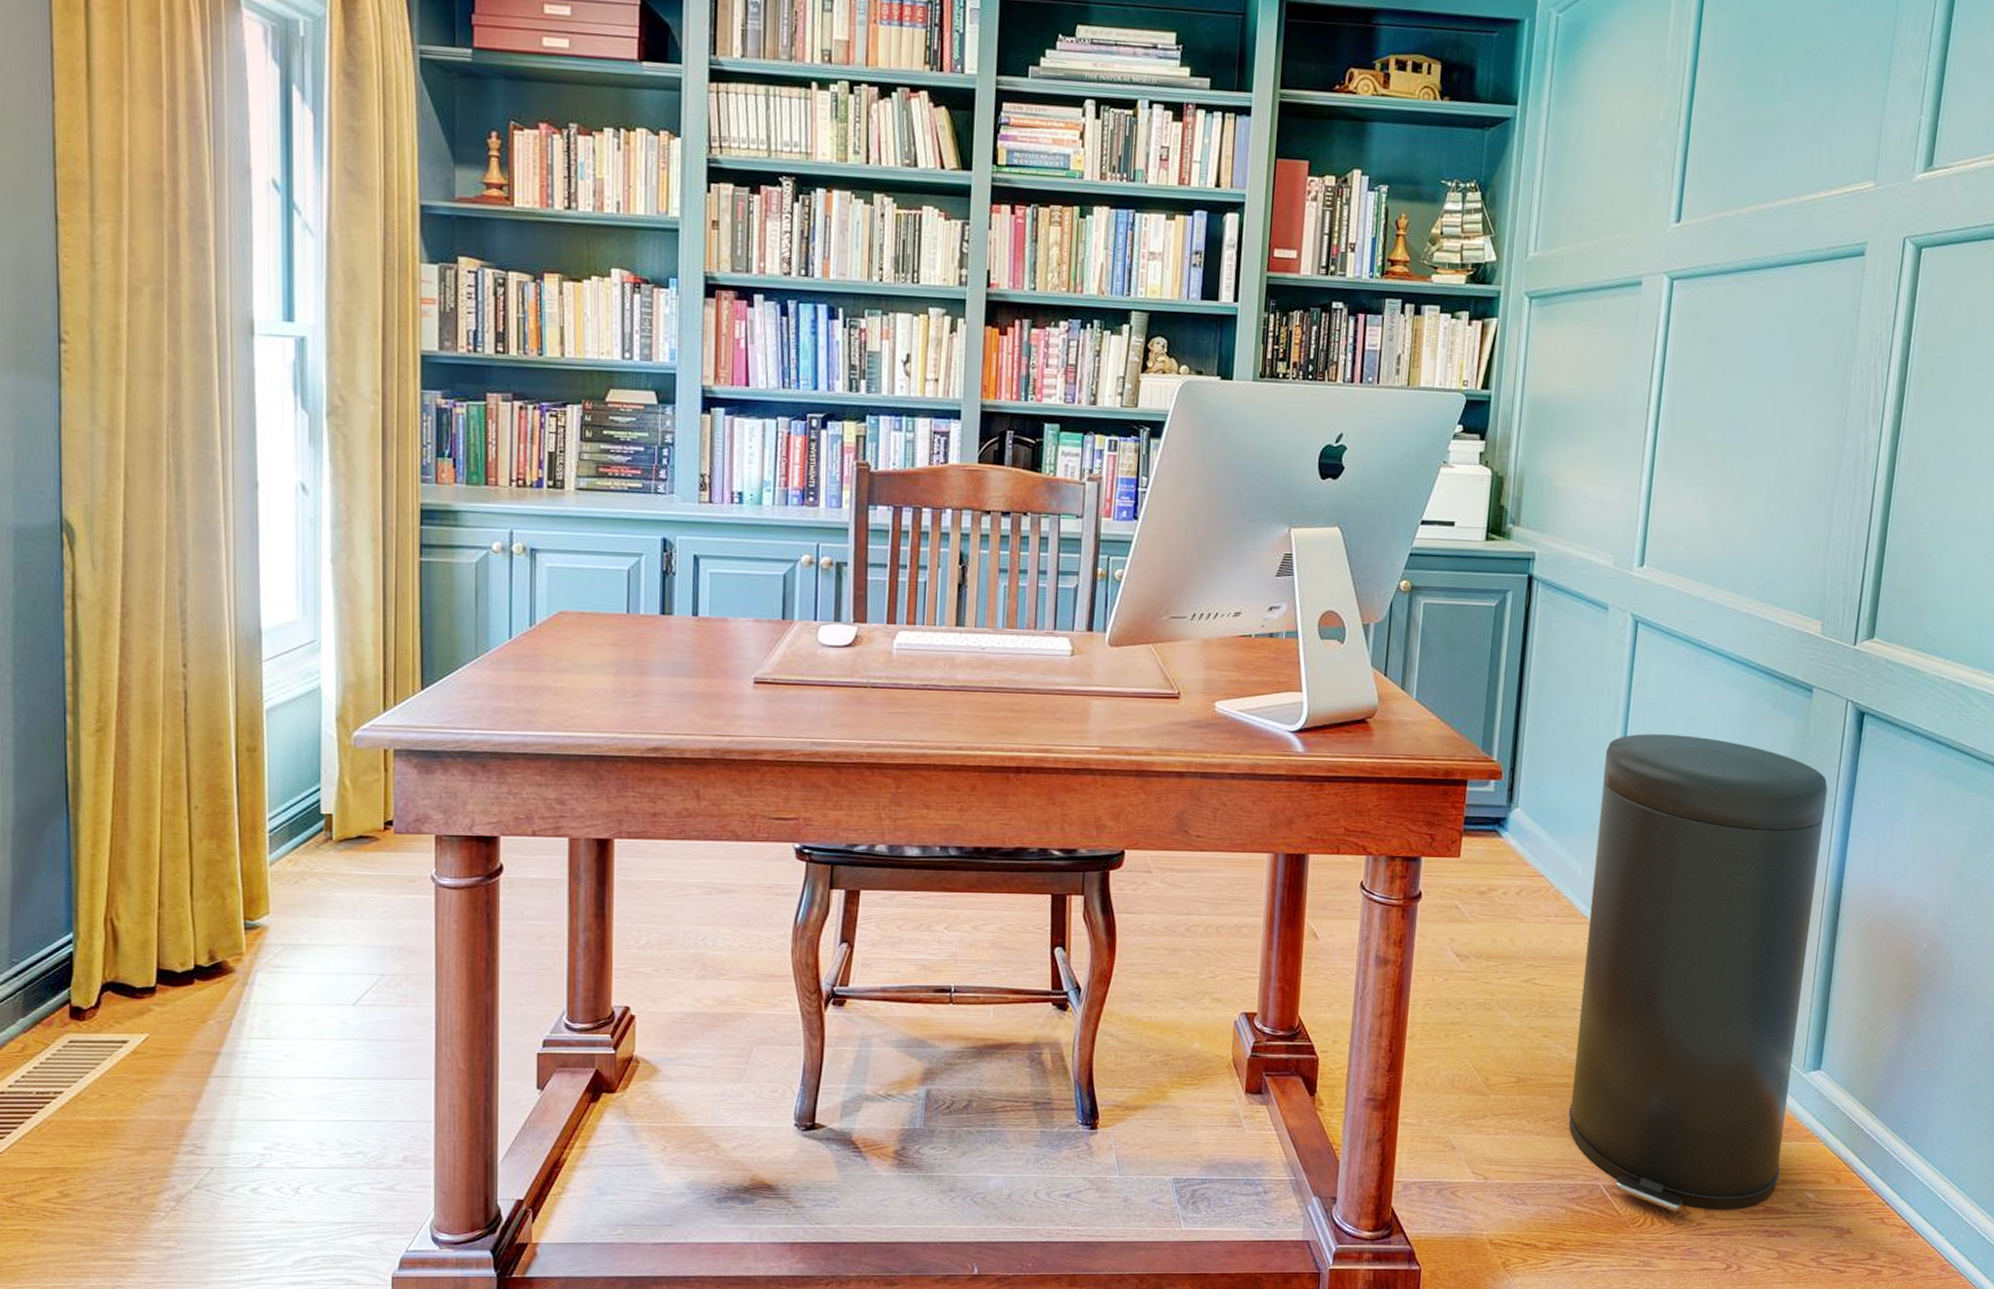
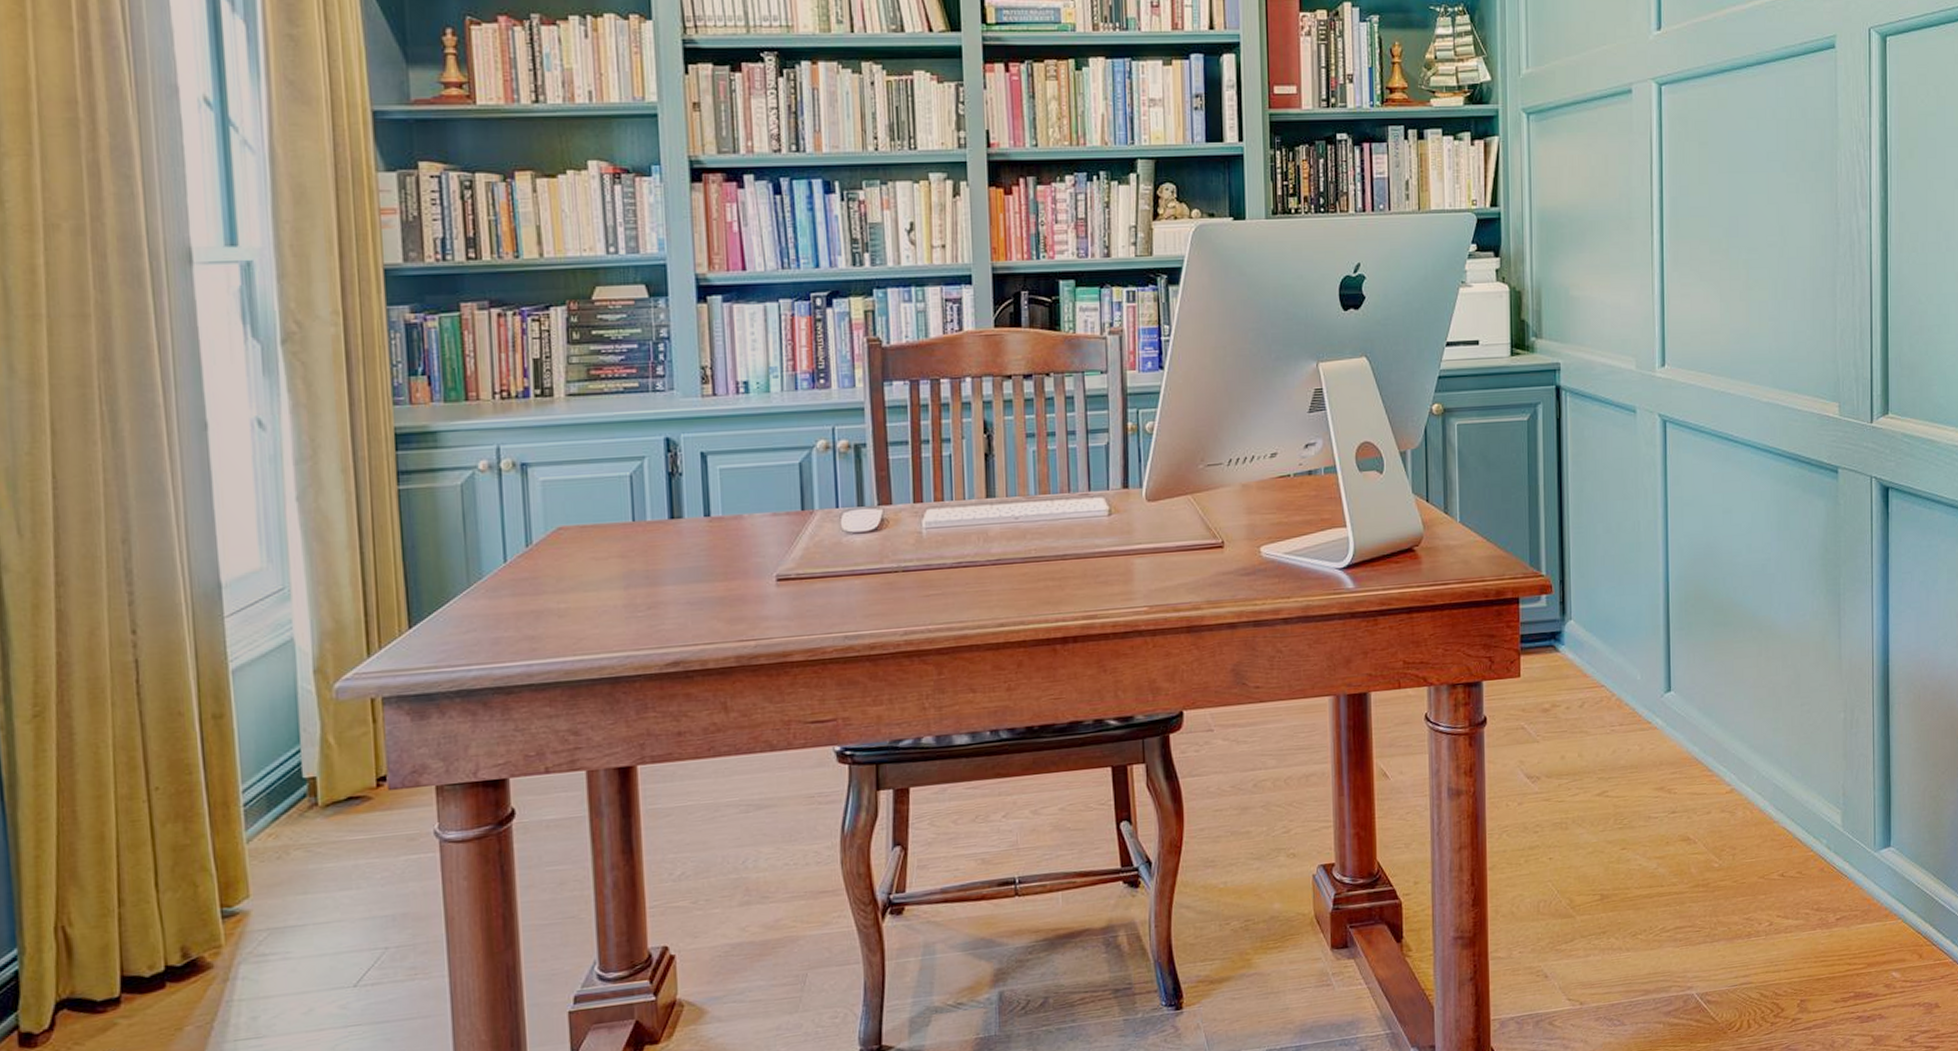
pedal bin: present [1568,734,1828,1211] -> none [1650,528,1864,1011]

